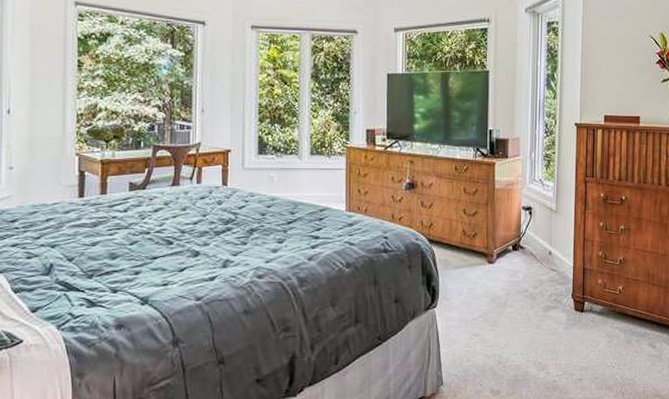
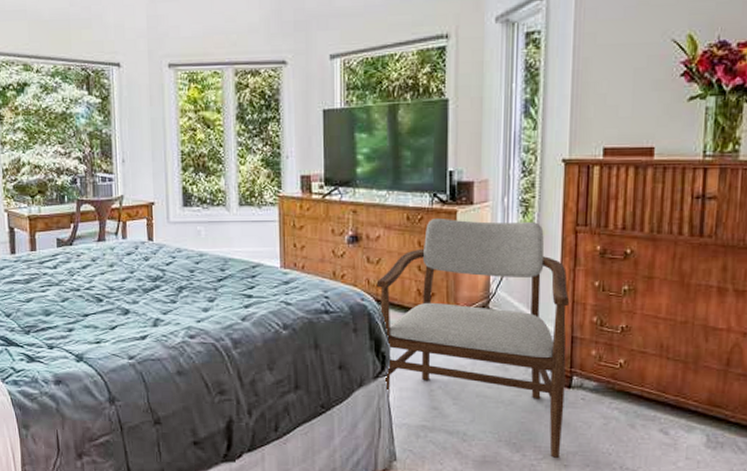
armchair: none [429,168,582,373] -> present [376,217,570,458]

